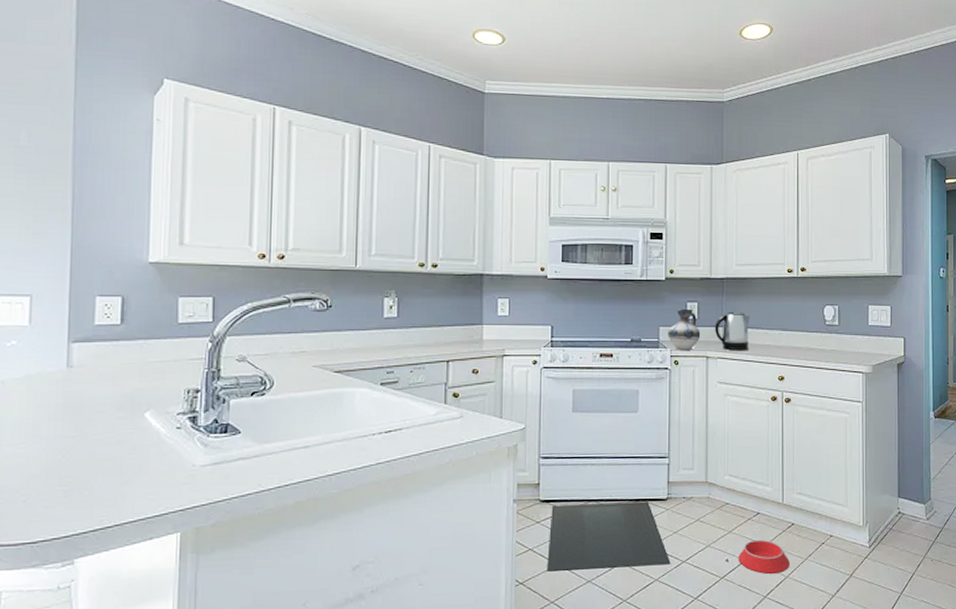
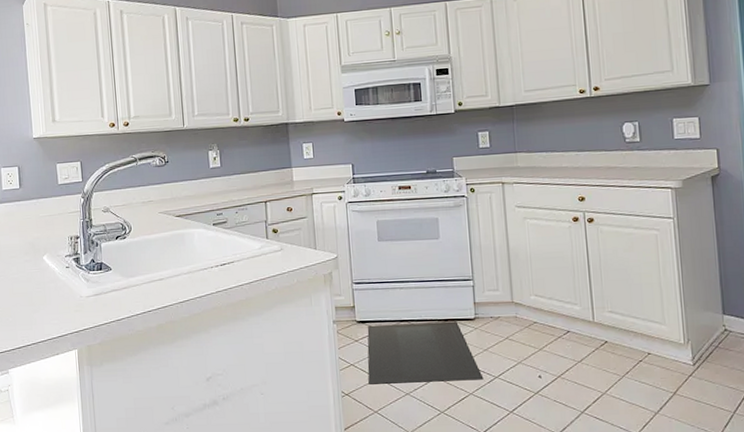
ceramic jug: present [668,308,701,350] -> none [462,137,495,178]
kettle: present [715,311,750,351] -> none [508,136,546,175]
pet bowl: present [738,539,790,574] -> none [550,357,606,390]

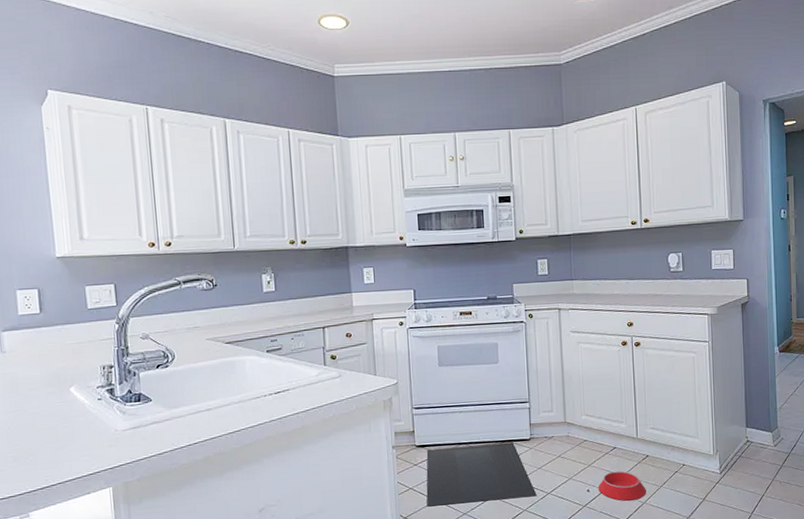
pet bowl: none [550,357,606,390] -> present [598,471,646,501]

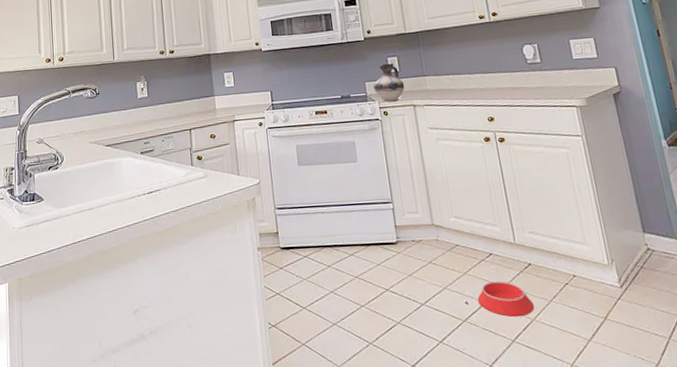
bath mat: present [426,442,537,507] -> none [291,245,410,315]
ceramic jug: none [521,265,552,304] -> present [373,62,405,102]

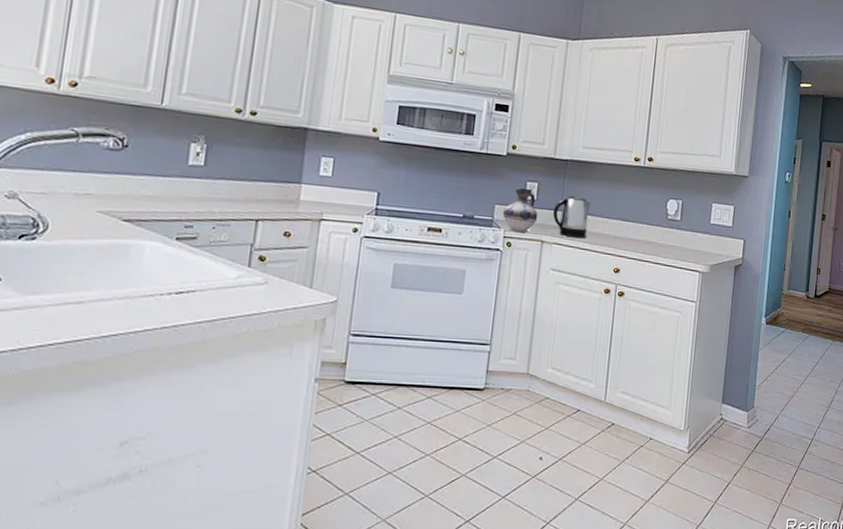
kettle: none [416,60,454,98] -> present [553,195,591,239]
pet bowl: present [477,281,535,317] -> none [552,438,606,475]

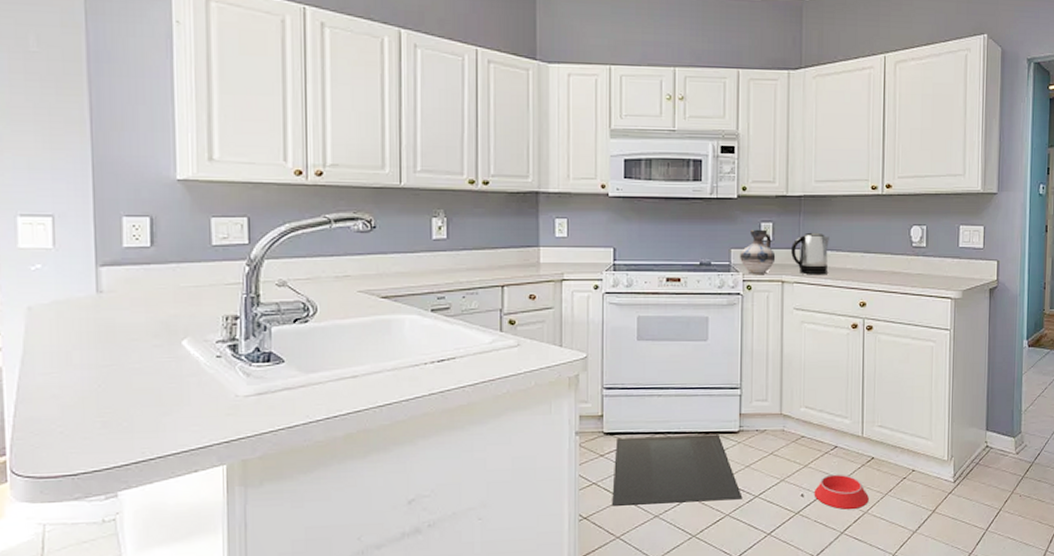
bath mat: none [344,387,481,460] -> present [612,434,743,506]
pet bowl: none [552,438,606,475] -> present [814,474,869,509]

